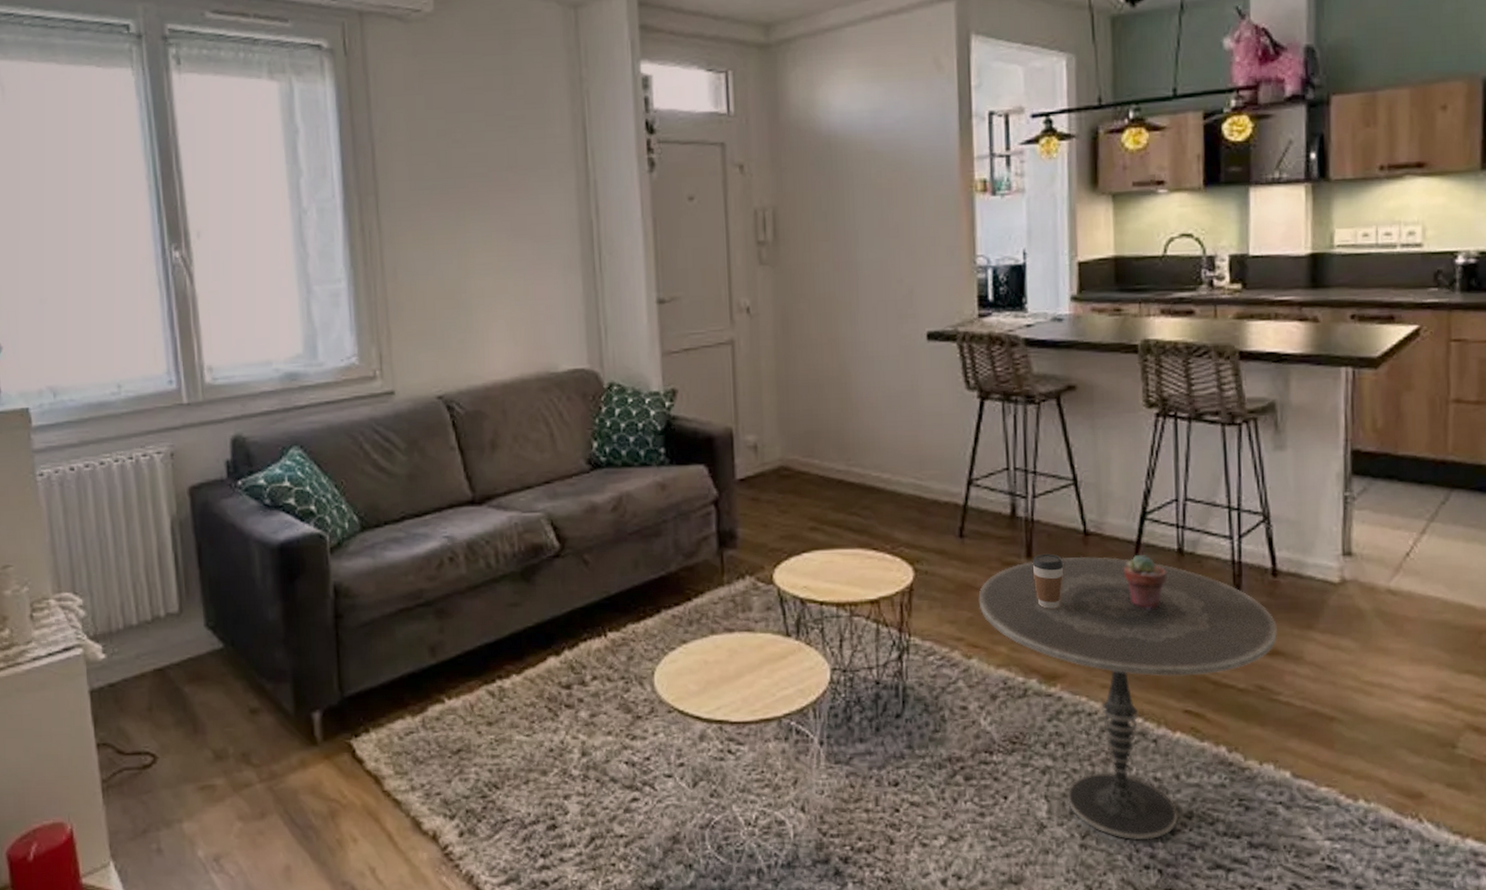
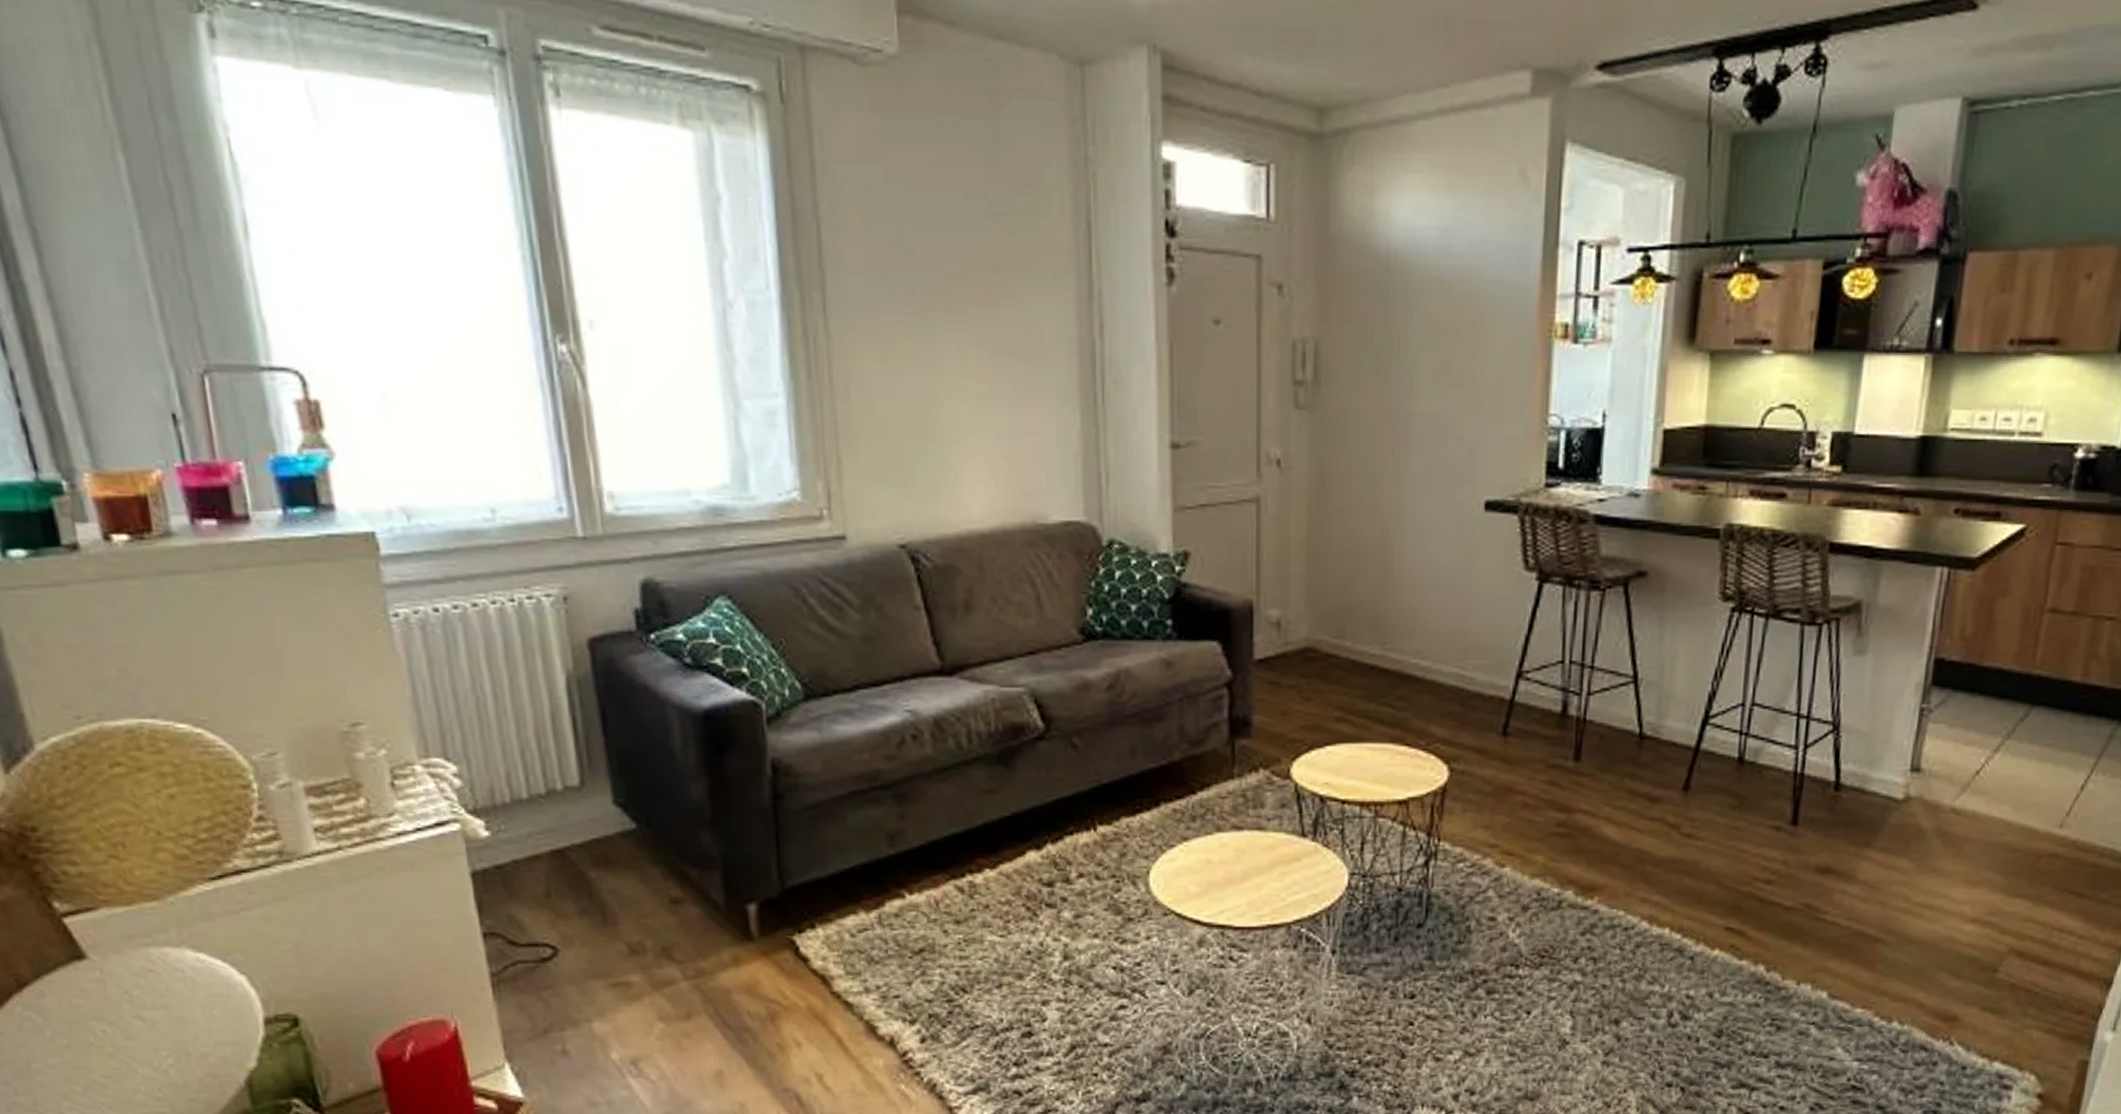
side table: present [978,556,1277,840] -> none [1517,761,1833,1058]
coffee cup: present [1032,553,1064,609] -> none [1579,757,1614,817]
potted succulent: present [1123,555,1166,609] -> none [1678,762,1723,821]

